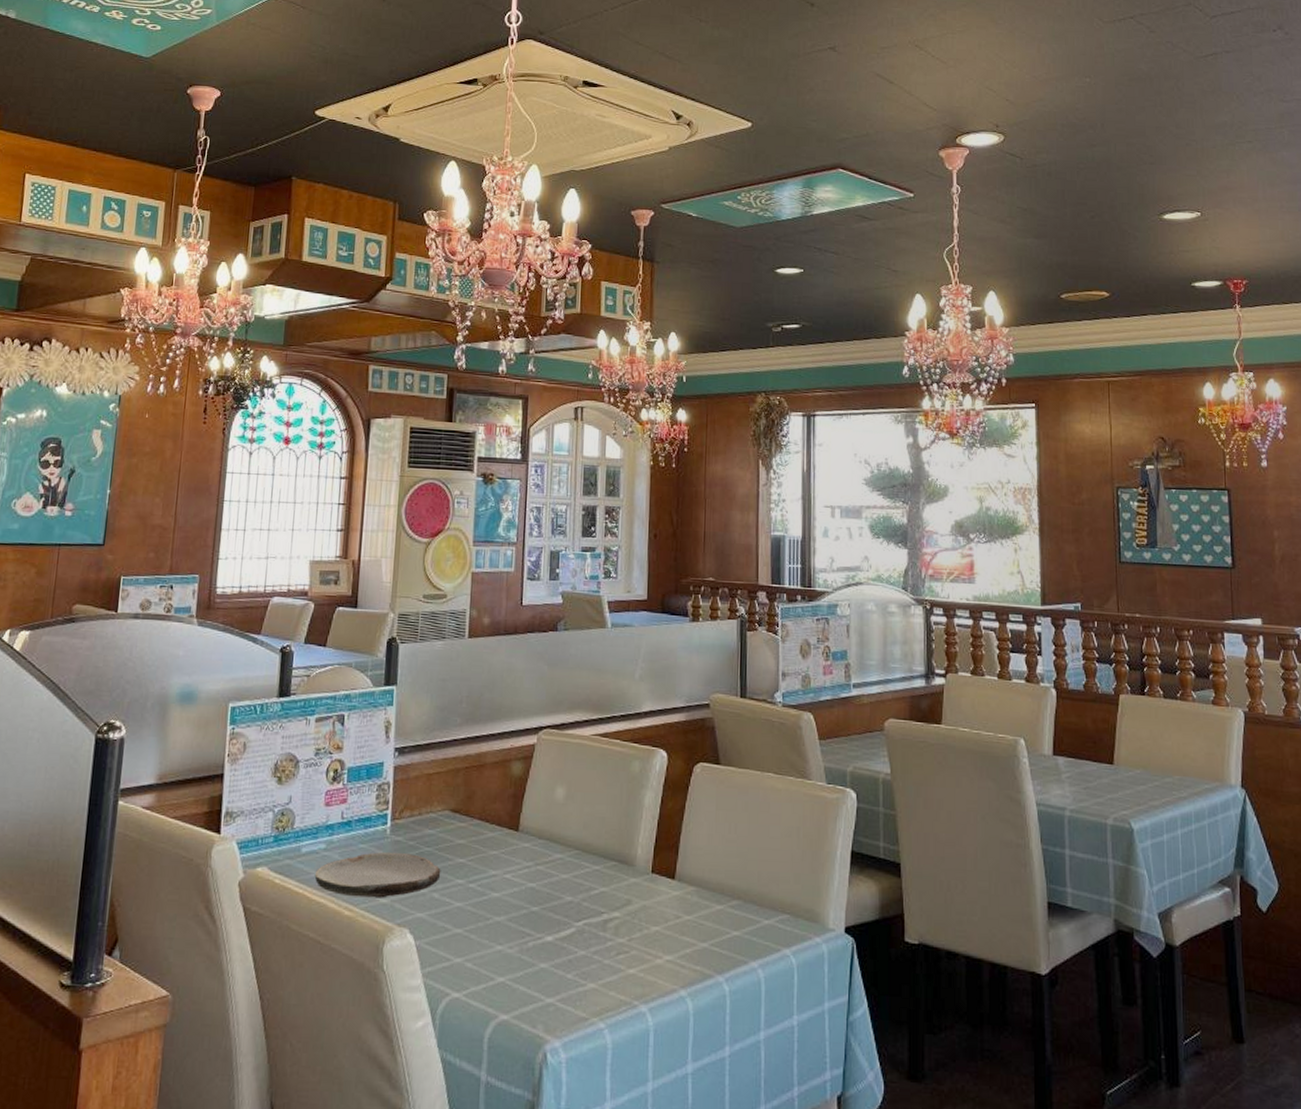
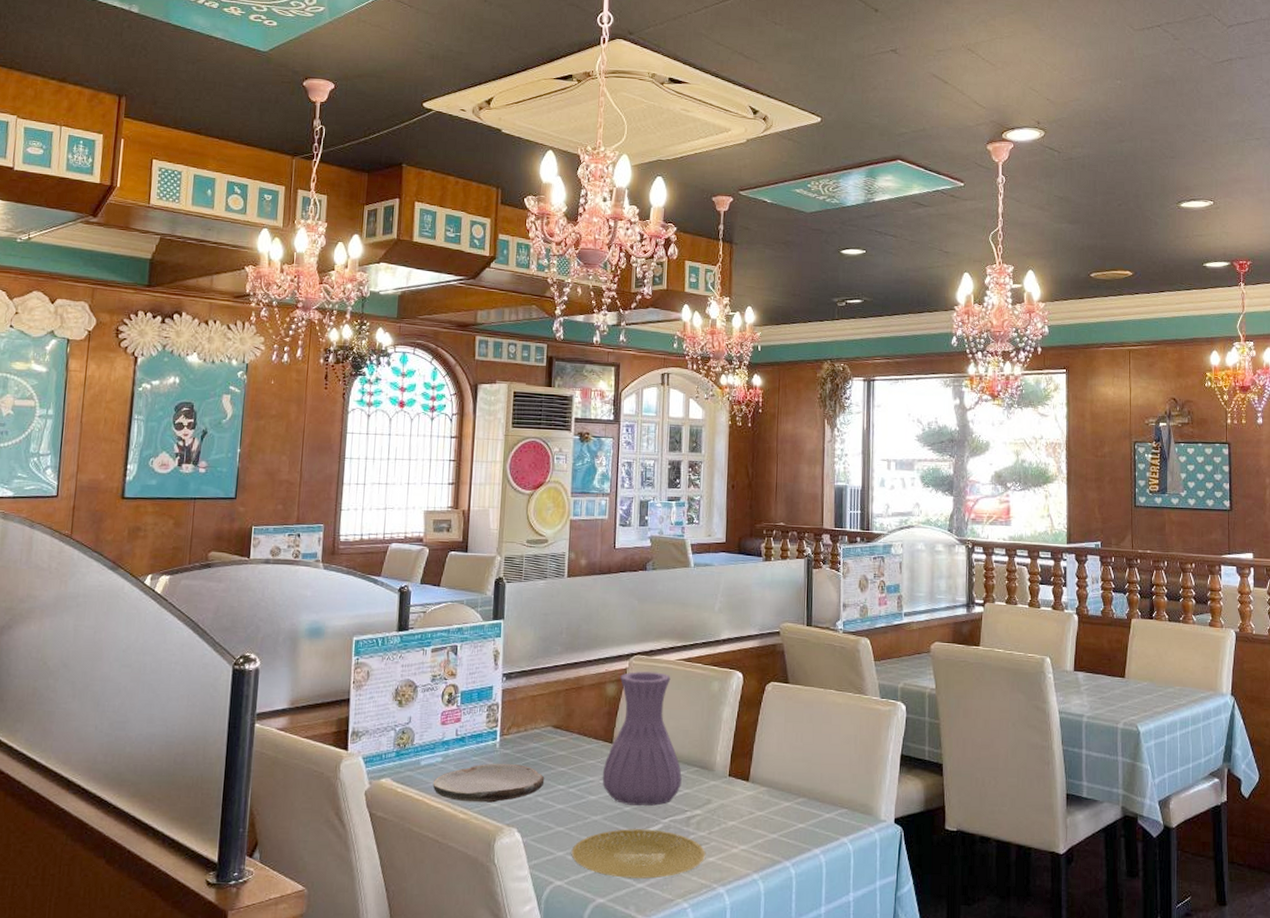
plate: none [470,932,626,993] -> present [571,829,706,879]
vase: none [506,748,598,907] -> present [602,671,682,807]

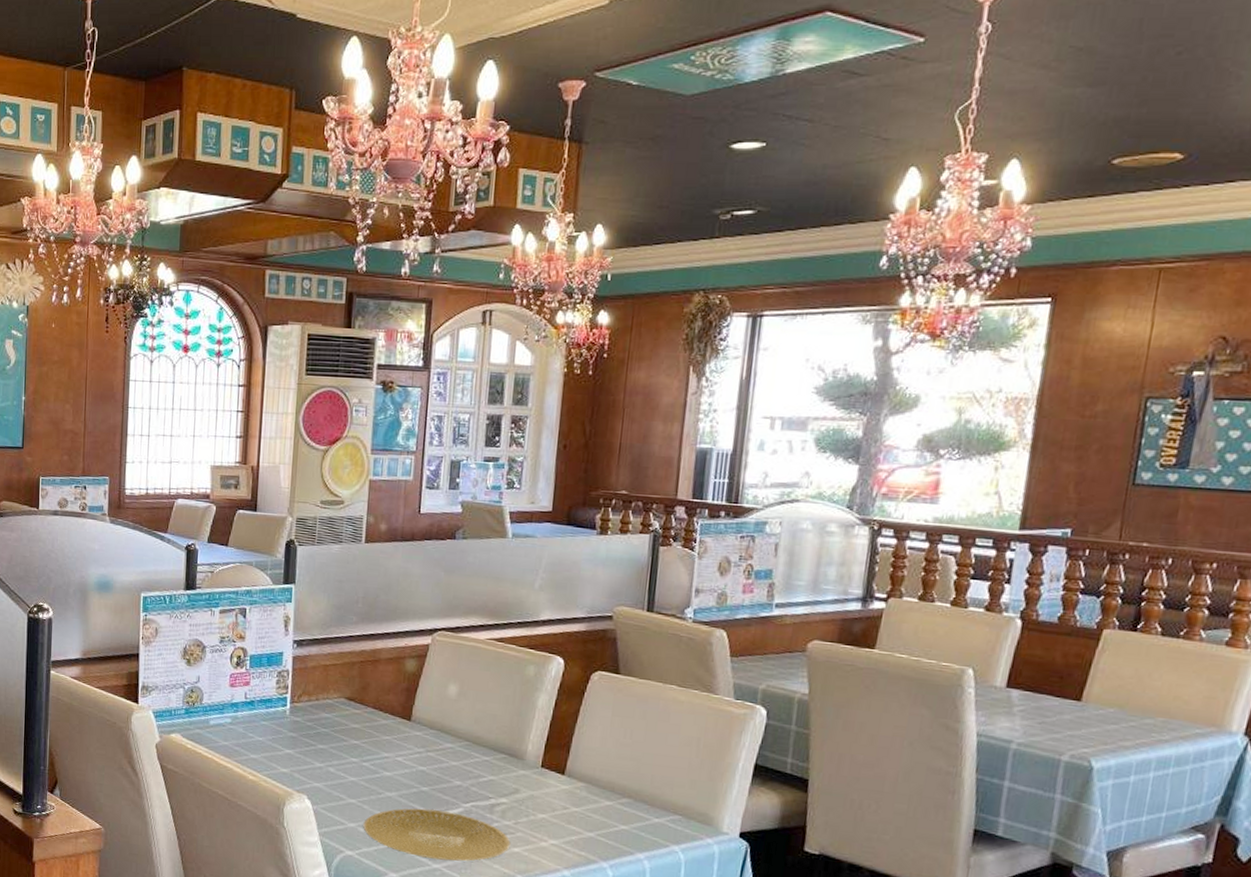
plate: present [432,763,545,803] -> none [222,729,337,768]
vase: present [602,671,682,807] -> none [398,648,487,789]

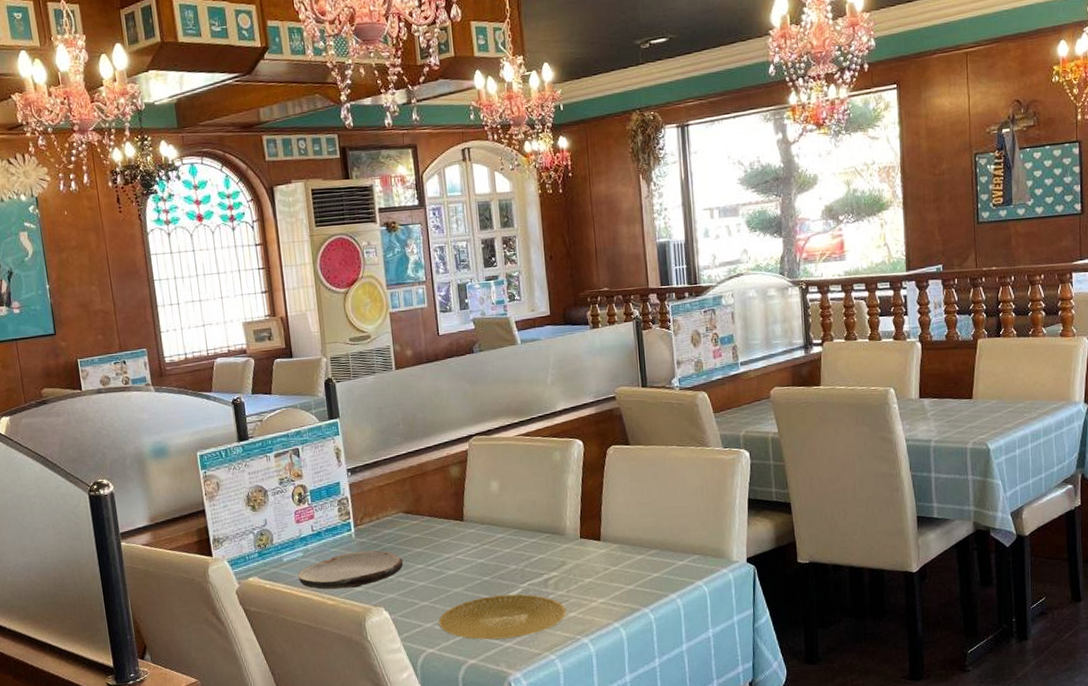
plate: none [222,729,337,768] -> present [297,550,404,590]

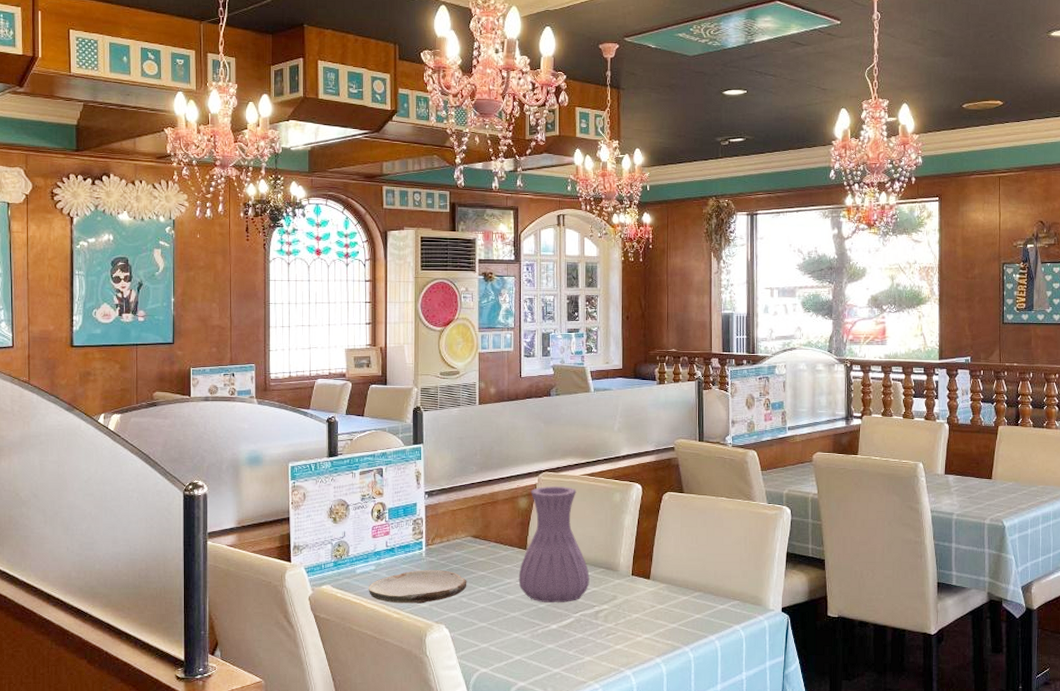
plate: present [438,594,567,640] -> none [494,623,614,665]
vase: none [457,450,535,575] -> present [518,486,590,604]

